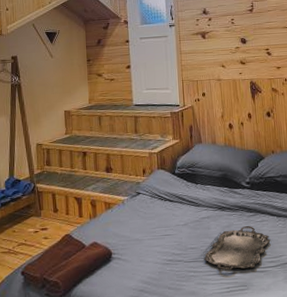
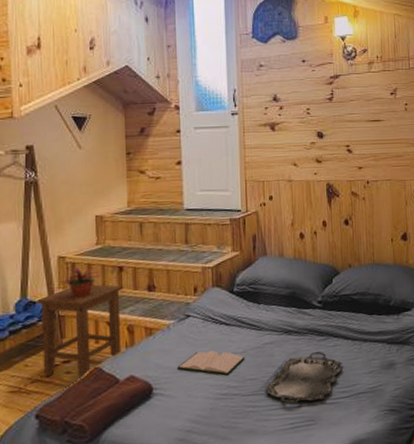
stool: none [21,166,87,244] -> present [37,284,123,380]
potted plant: none [37,151,70,177] -> present [59,265,101,298]
hardback book: none [131,223,186,244] -> present [177,350,245,376]

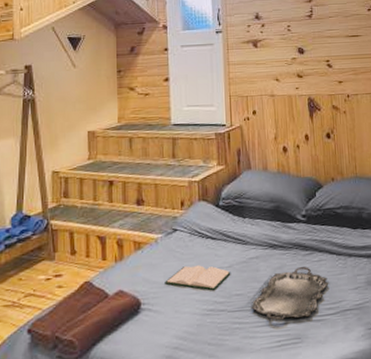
stool: present [37,284,123,380] -> none [32,198,113,294]
potted plant: present [59,265,101,298] -> none [52,180,92,212]

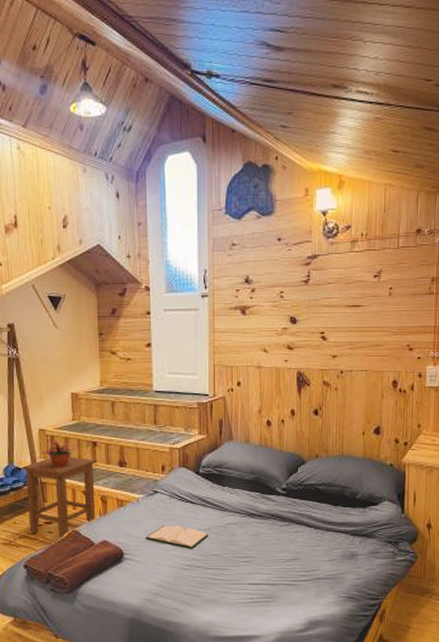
stool: none [32,198,113,294] -> present [22,456,96,540]
potted plant: none [52,180,92,212] -> present [40,438,77,468]
serving tray: present [251,267,328,320] -> none [226,536,303,581]

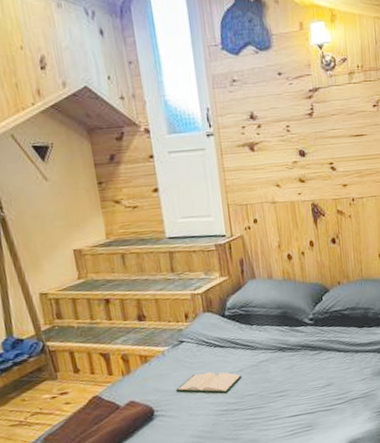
stool: present [22,456,96,540] -> none [24,317,119,409]
potted plant: present [40,438,77,468] -> none [44,301,88,333]

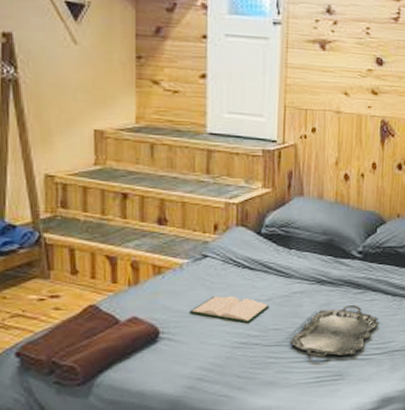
serving tray: none [263,365,336,414] -> present [289,305,379,357]

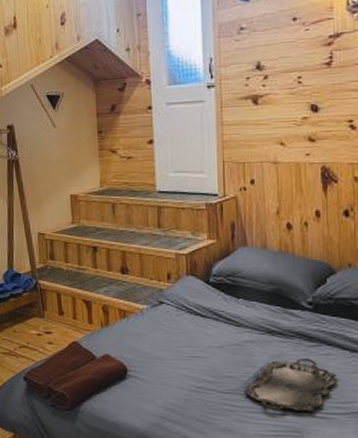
hardback book: present [190,296,270,324] -> none [151,340,222,369]

